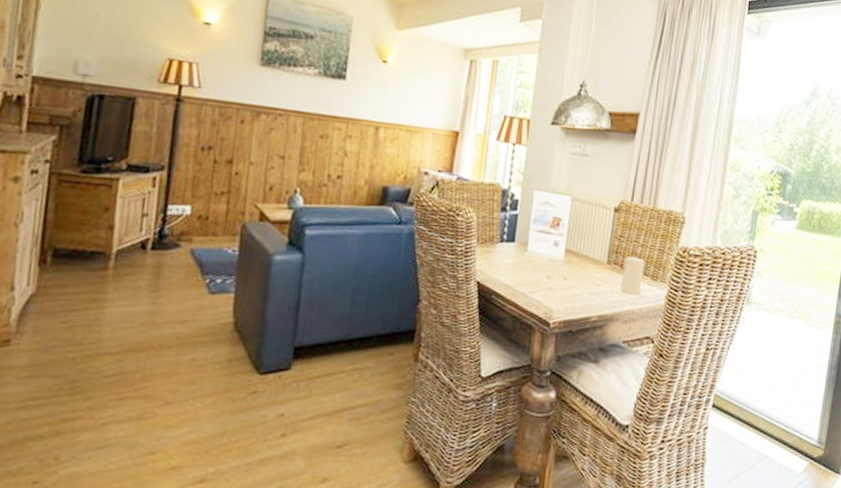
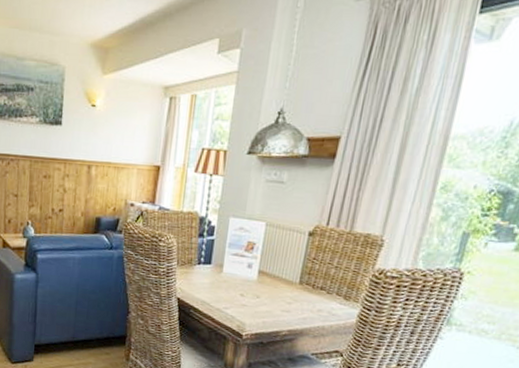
candle: present [620,256,645,295] -> none [311,277,338,313]

